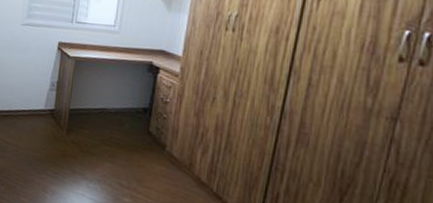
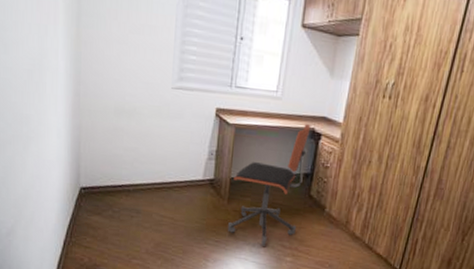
office chair: none [65,56,149,183] -> present [227,123,311,246]

